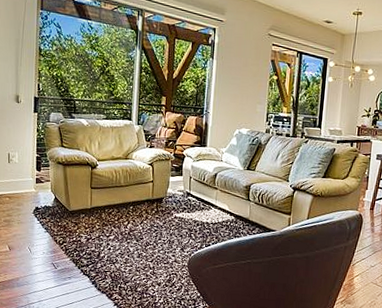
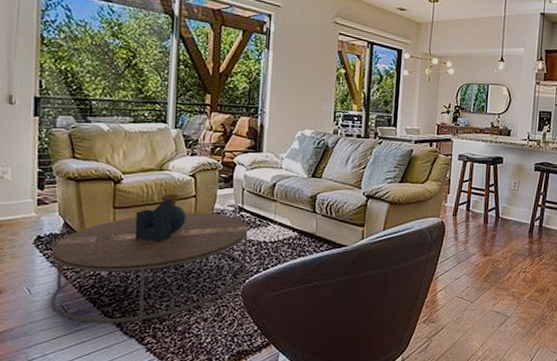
coffee table: none [45,178,194,281] -> present [50,194,248,324]

